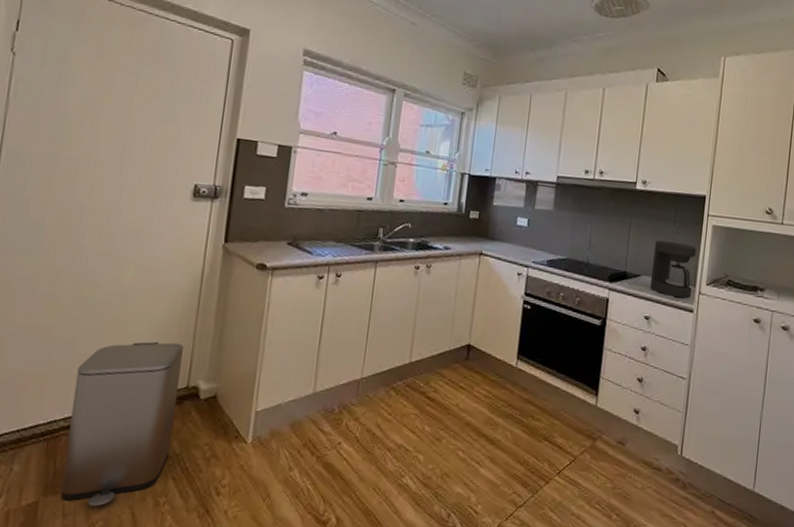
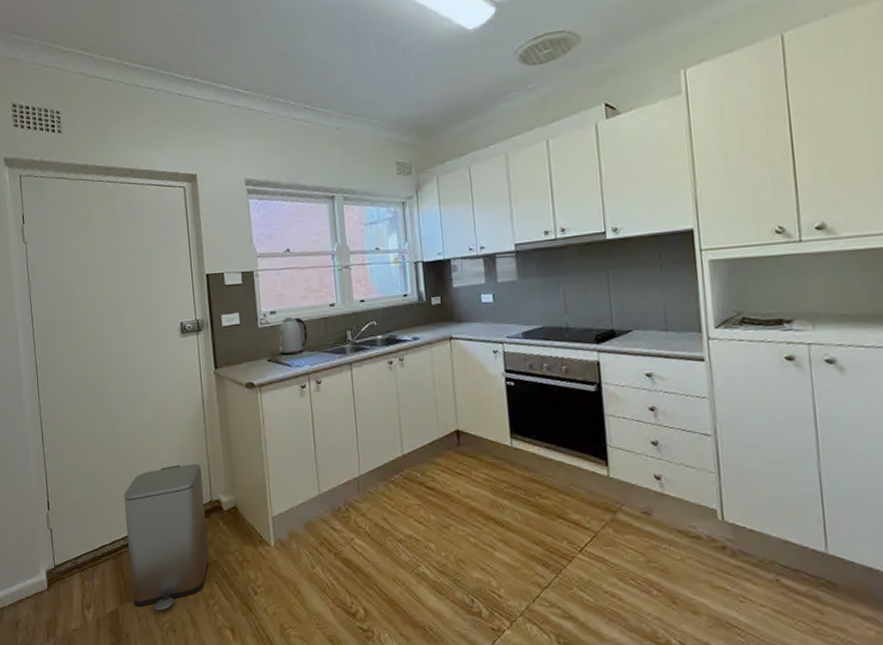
kettle: none [302,202,338,243] -> present [278,317,308,356]
coffee maker: present [649,240,697,299] -> none [642,287,698,348]

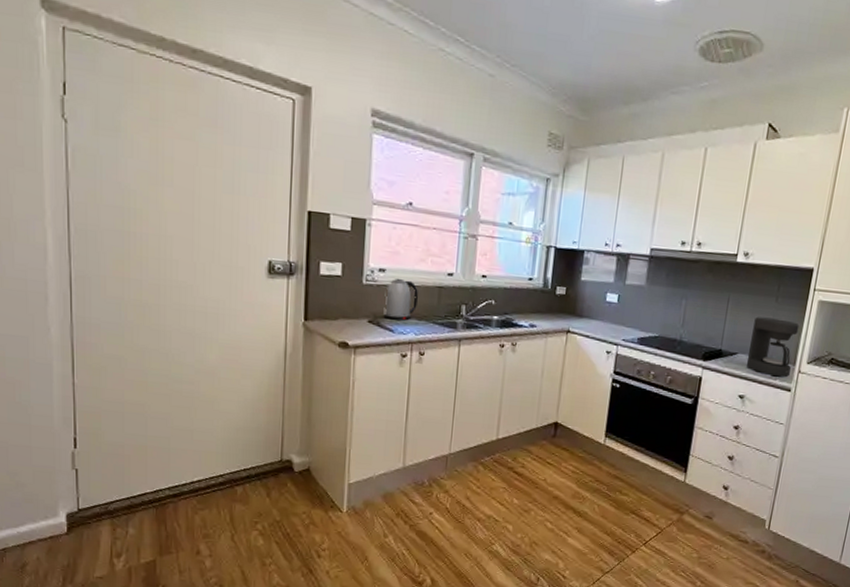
pedal bin: present [123,463,209,611] -> none [174,418,274,566]
coffee maker: none [642,287,698,348] -> present [746,316,799,378]

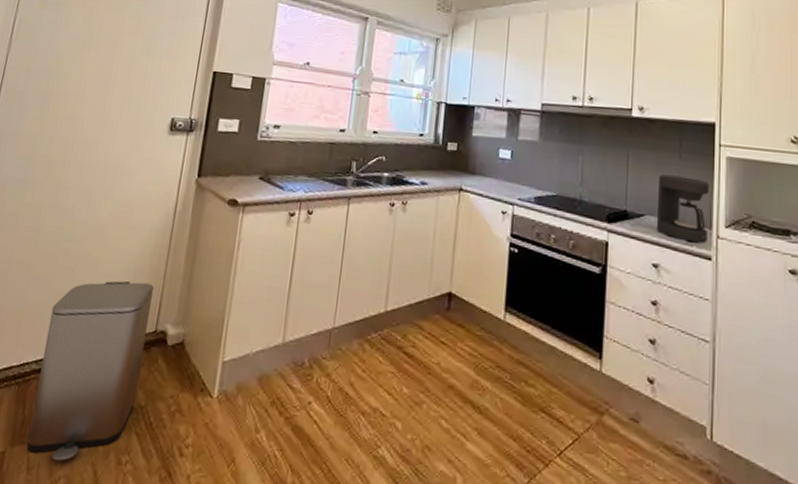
pedal bin: none [174,418,274,566] -> present [26,280,154,462]
kettle: present [383,279,418,321] -> none [274,135,310,178]

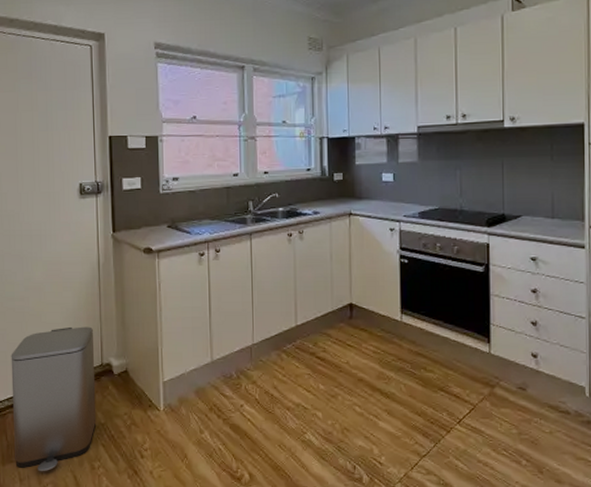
coffee maker: present [656,174,710,244] -> none [532,177,581,235]

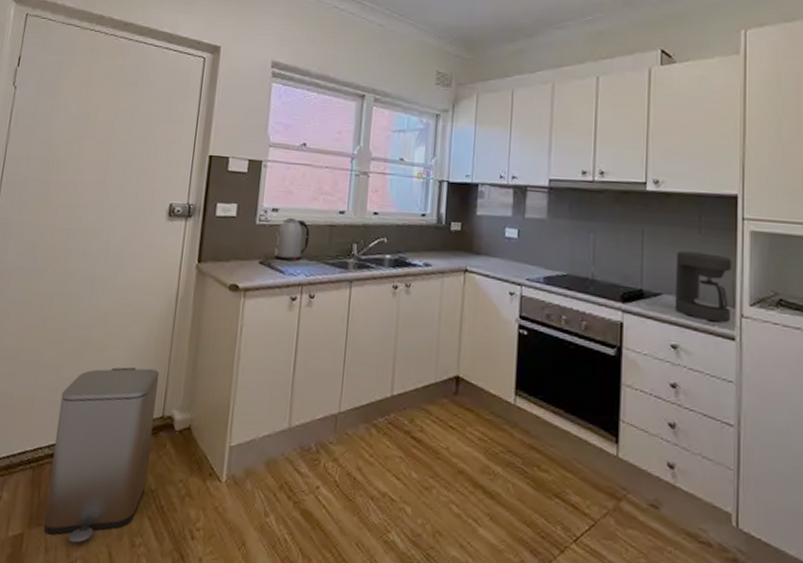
kettle: none [180,185,209,222] -> present [274,218,310,262]
coffee maker: none [532,177,581,235] -> present [674,251,732,323]

